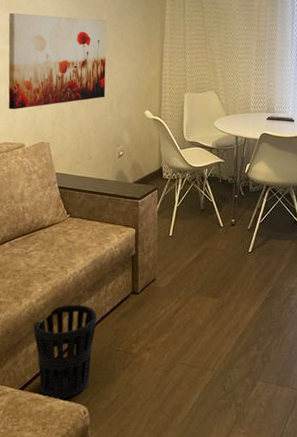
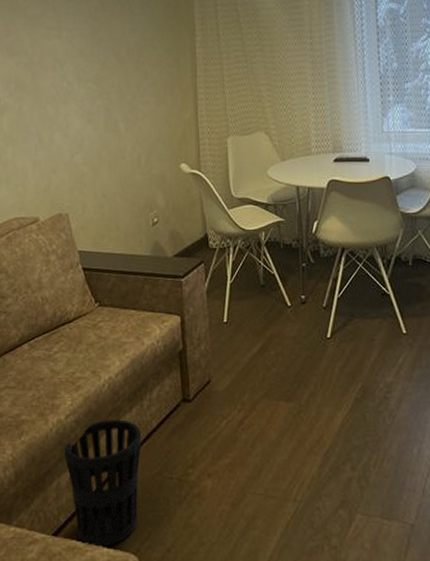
wall art: present [8,12,107,110] -> none [11,56,131,177]

